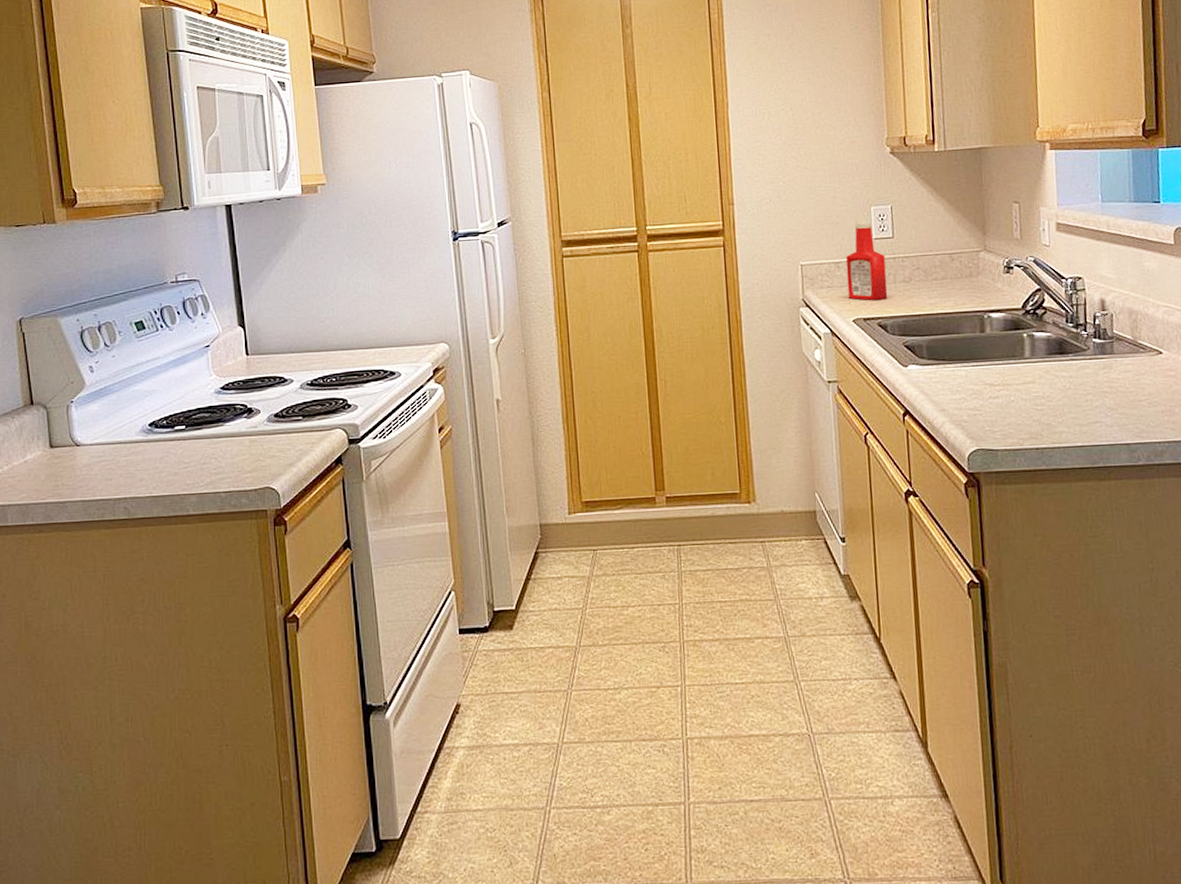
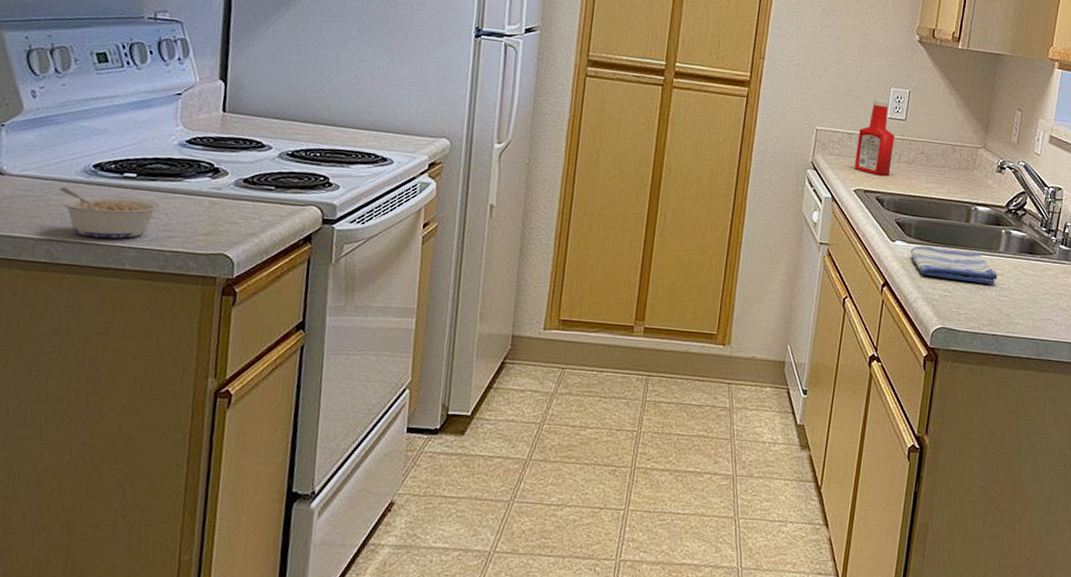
legume: none [124,447,211,490] -> present [58,187,162,239]
dish towel: none [926,362,1029,397] -> present [910,246,998,285]

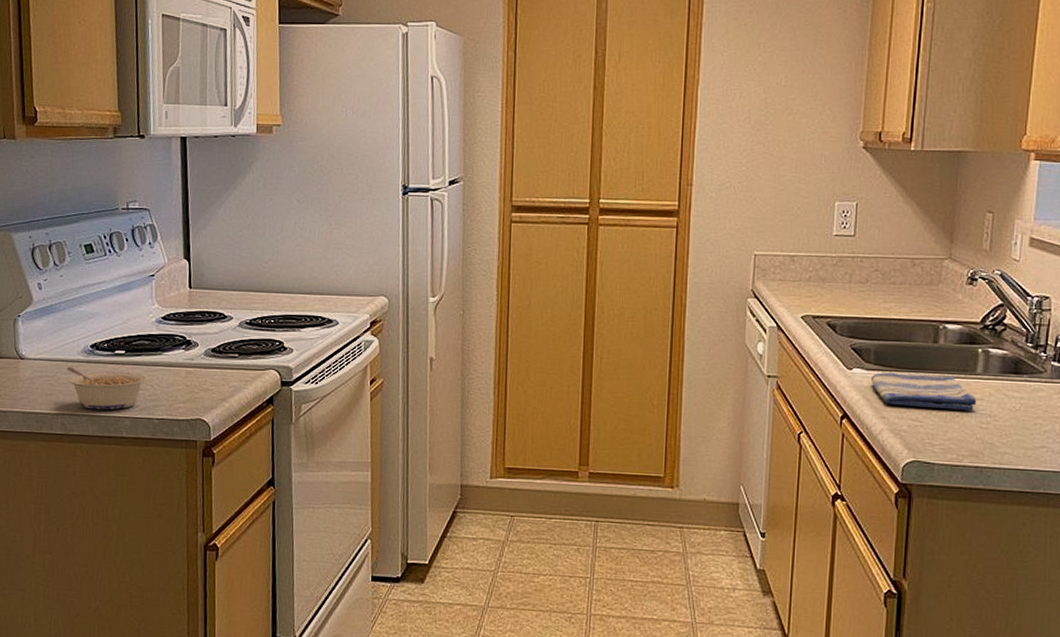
ketchup bottle: present [854,99,895,176] -> none [800,216,843,298]

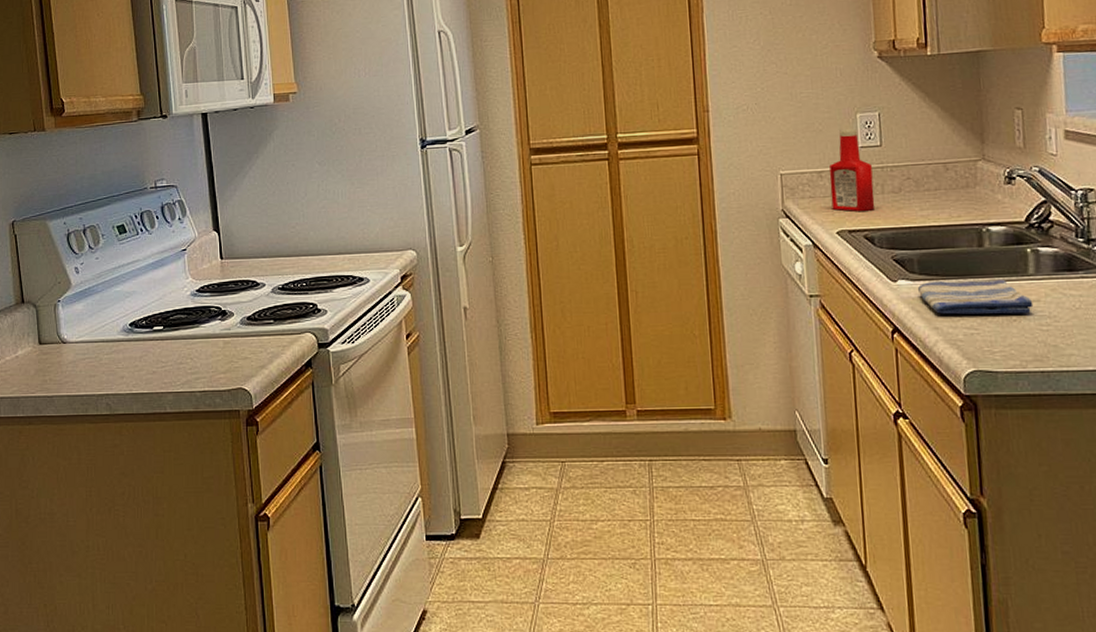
legume: present [66,367,147,410] -> none [107,347,187,388]
ketchup bottle: none [800,216,843,298] -> present [829,129,875,211]

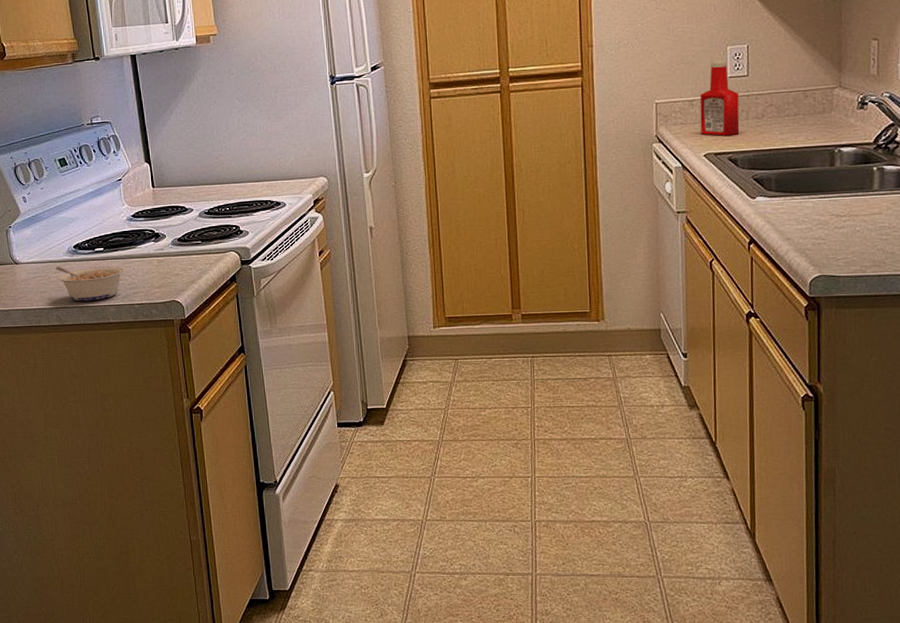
legume: none [107,347,187,388] -> present [55,266,125,302]
dish towel: present [917,279,1034,315] -> none [773,195,876,227]

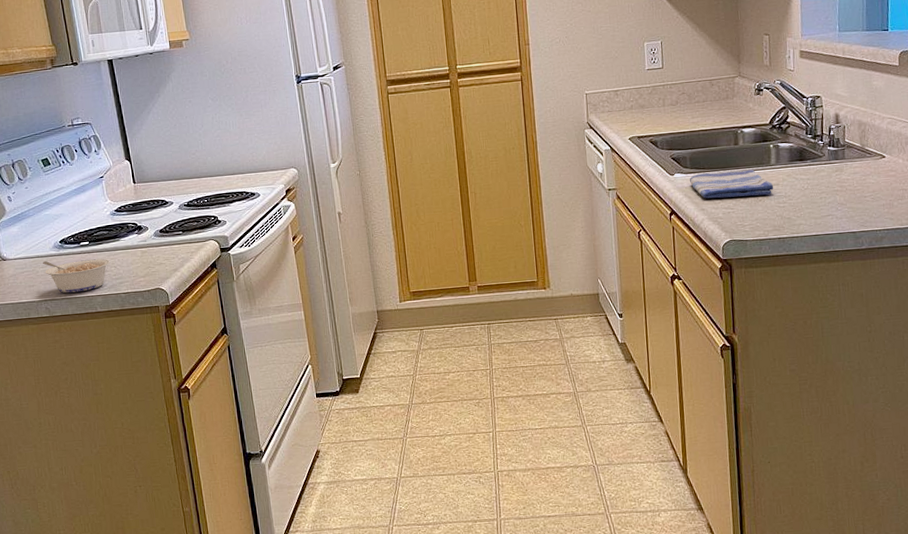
ketchup bottle: present [699,61,740,136] -> none [623,55,658,122]
dish towel: none [773,195,876,227] -> present [689,169,774,199]

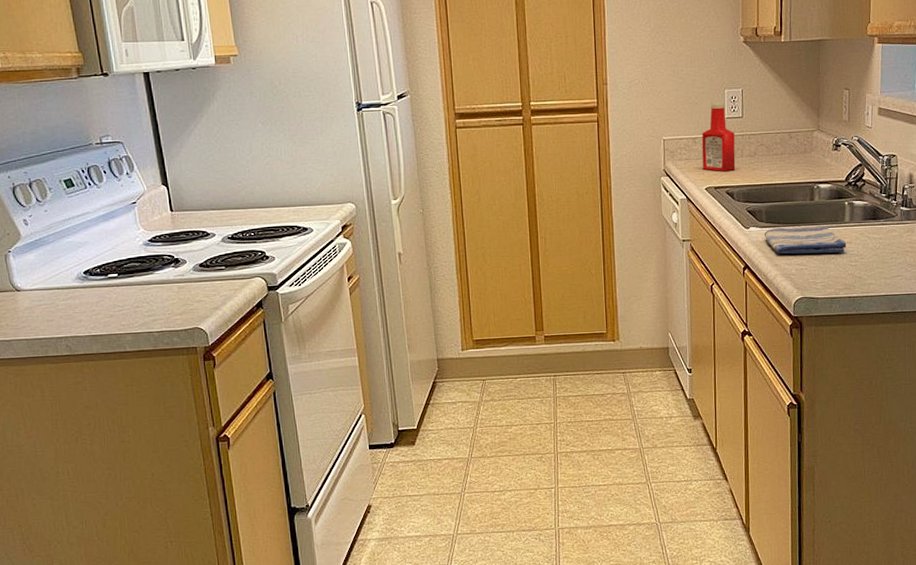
legume: present [42,258,111,293] -> none [63,293,143,330]
ketchup bottle: none [623,55,658,122] -> present [701,103,736,171]

